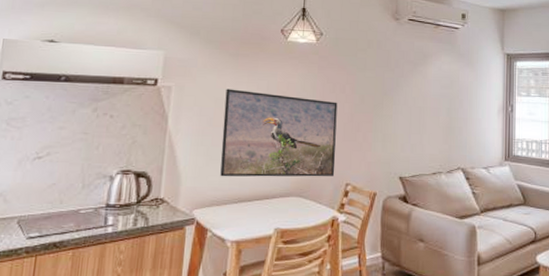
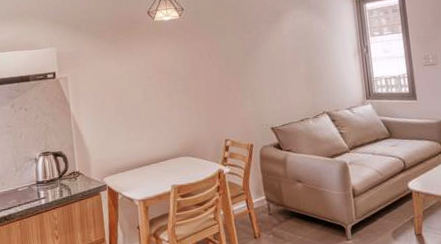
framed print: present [220,89,338,177] -> none [111,68,215,148]

